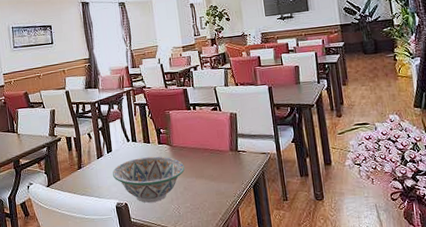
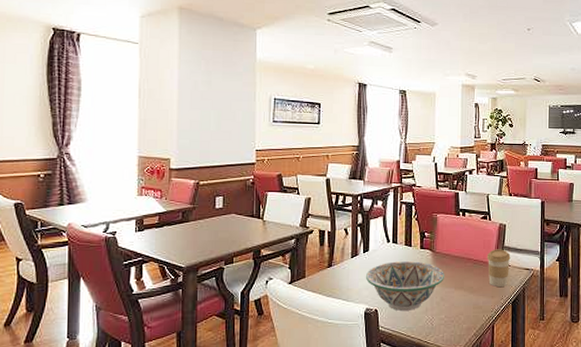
coffee cup: none [222,137,247,173] -> present [487,249,511,287]

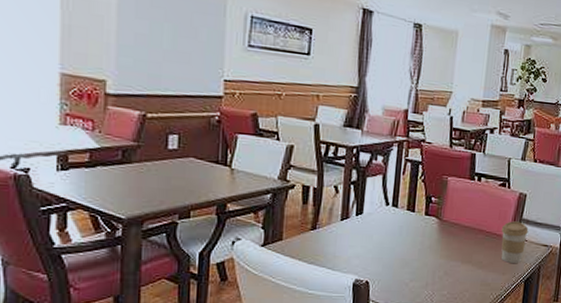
decorative bowl: present [366,261,444,311] -> none [357,228,451,284]

